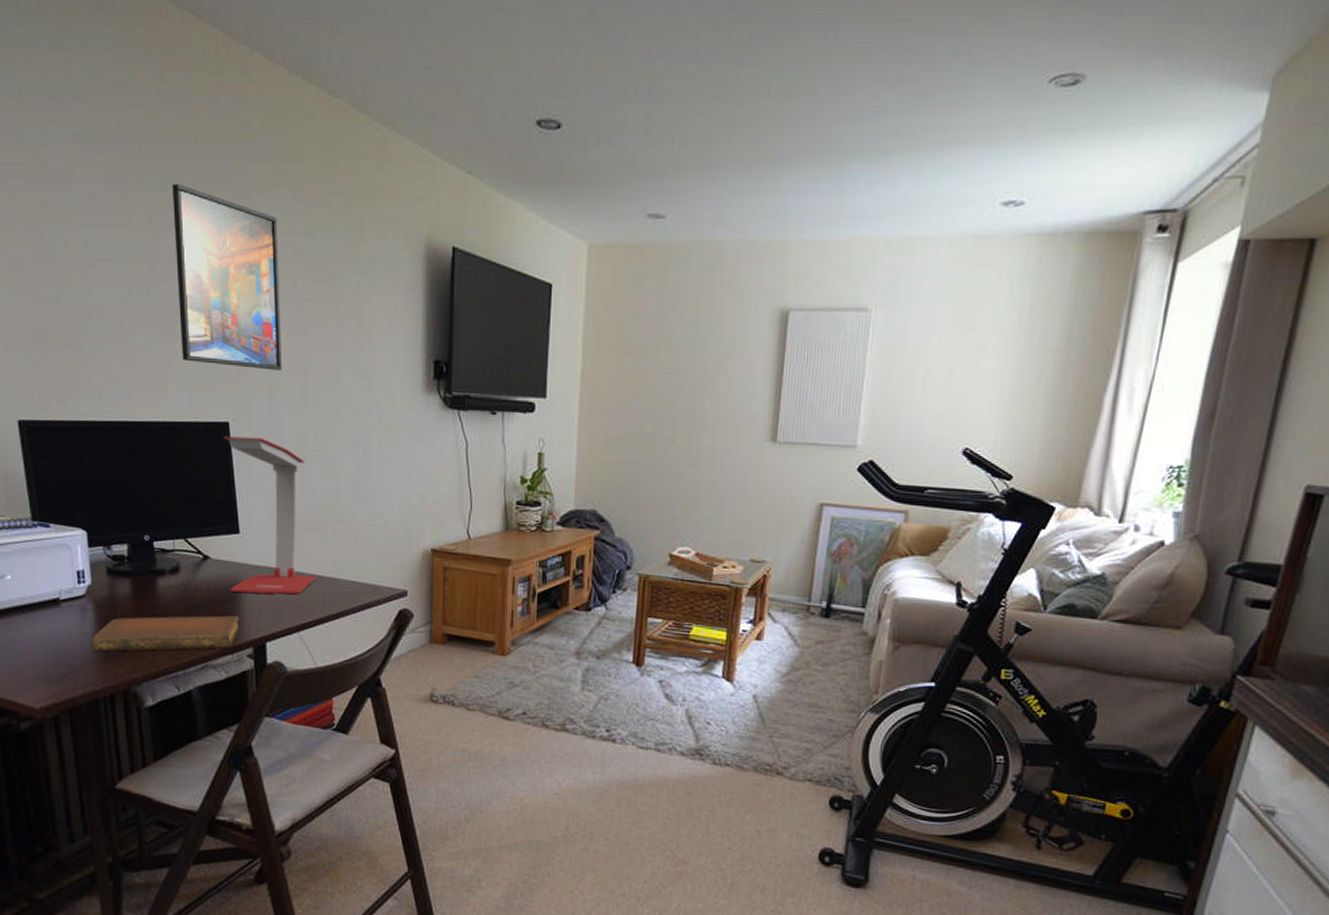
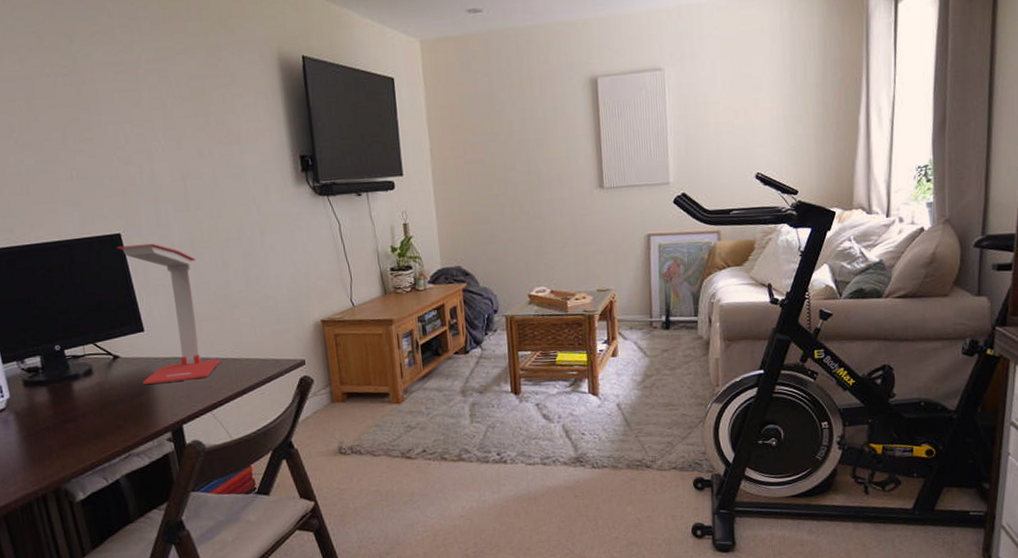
notebook: present [90,615,240,652] -> none [16,406,157,459]
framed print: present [171,184,282,371] -> none [37,27,164,184]

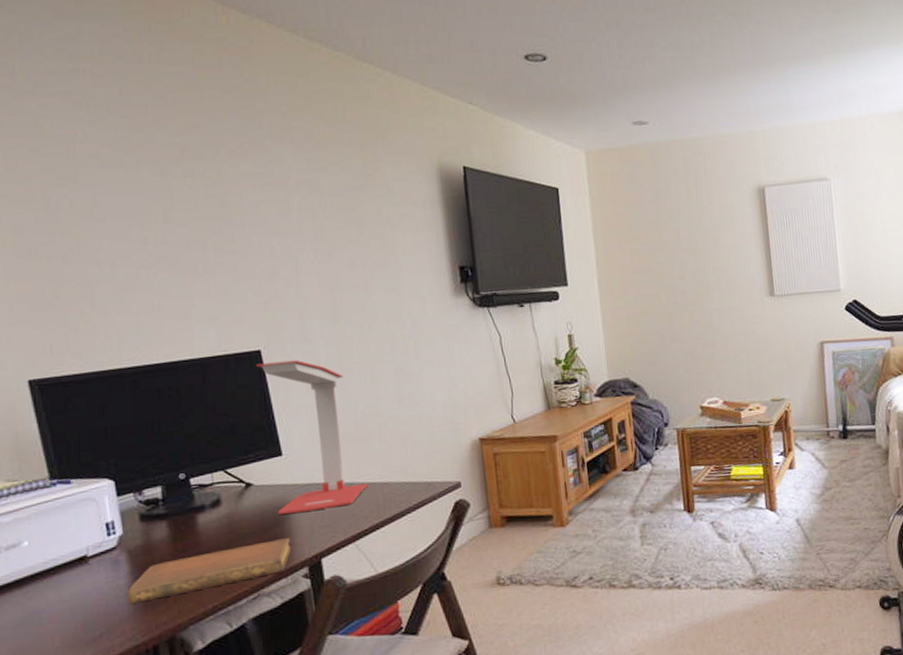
notebook: none [16,406,157,459] -> present [125,538,292,604]

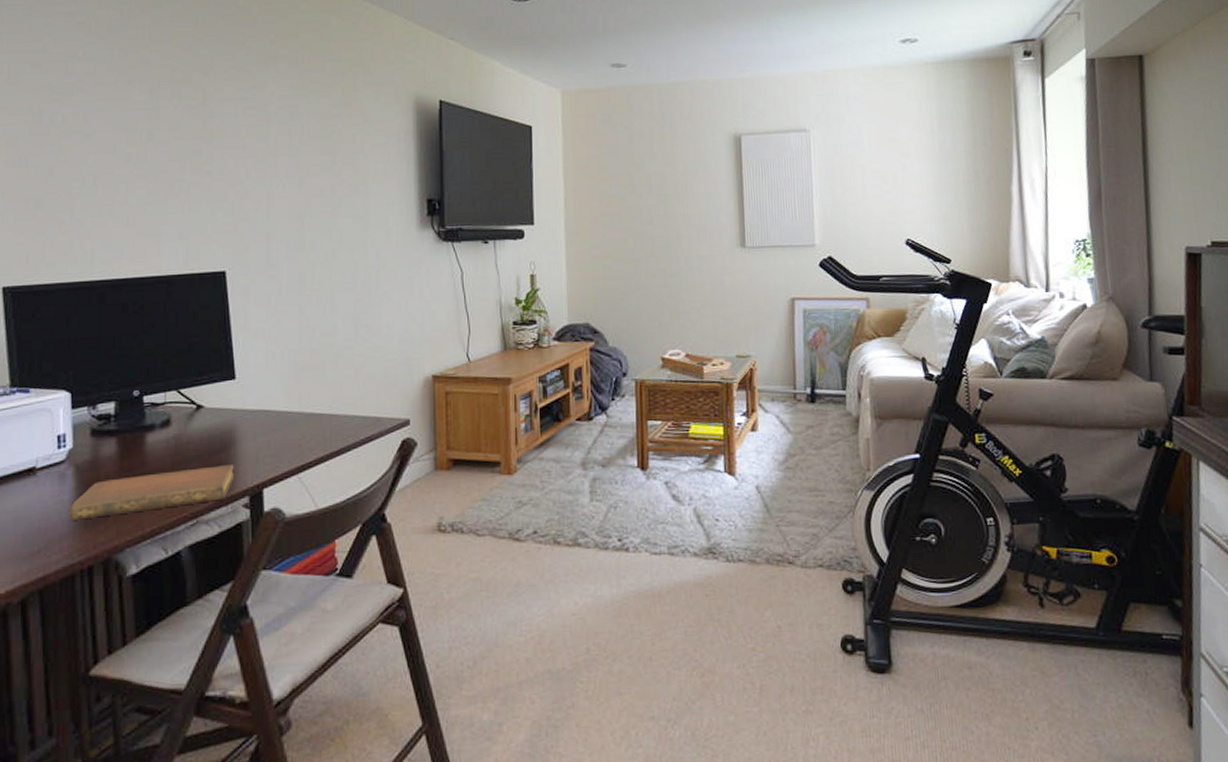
desk lamp: present [256,360,368,514] -> none [219,283,317,440]

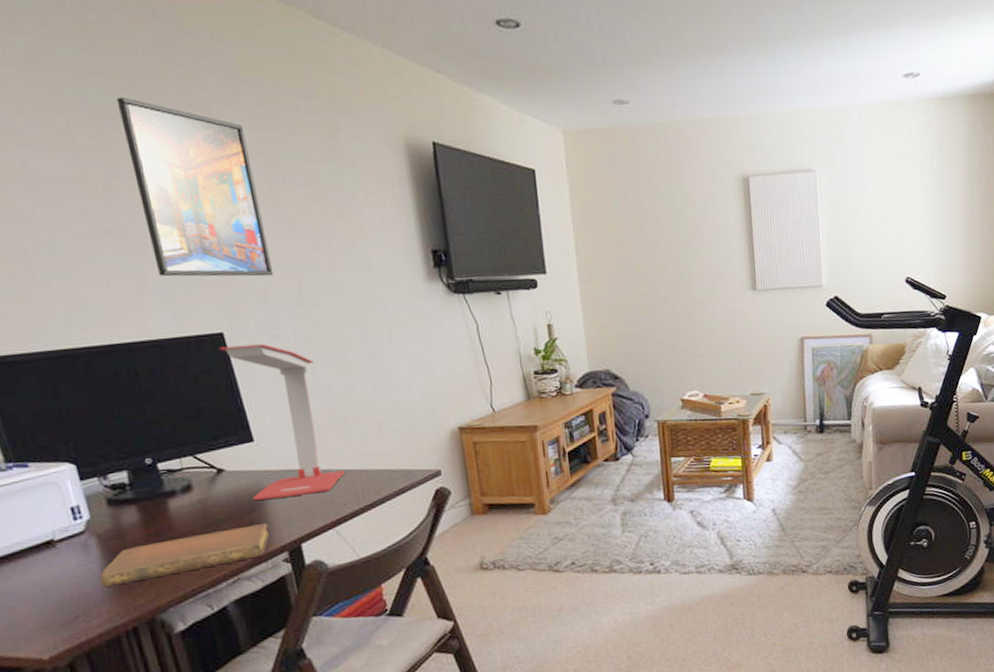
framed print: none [172,60,280,220] -> present [116,97,274,277]
desk lamp: none [219,283,317,440] -> present [219,343,346,500]

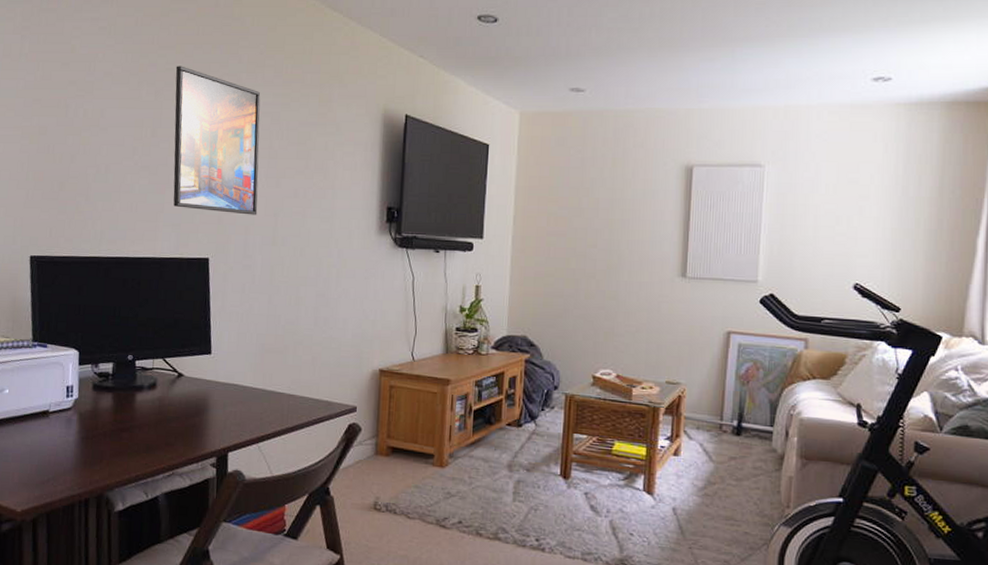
notebook: present [99,523,270,587] -> none [72,427,206,459]
desk lamp: present [219,343,346,500] -> none [200,270,277,409]

